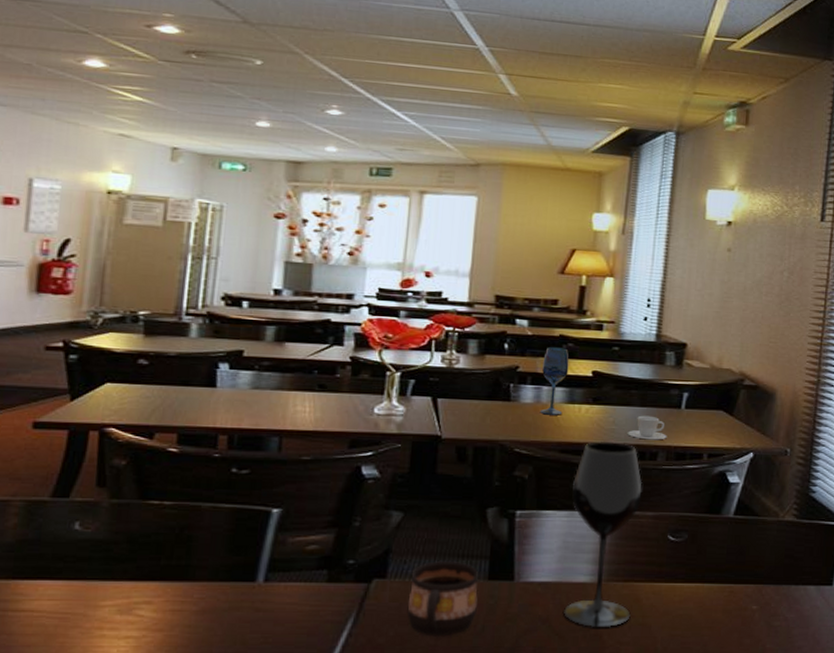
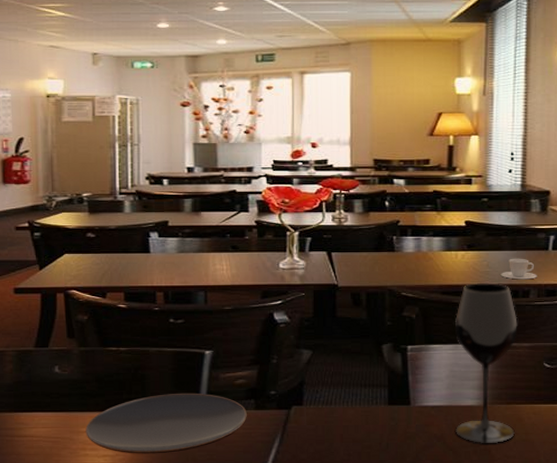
plate: none [105,559,317,636] -> present [85,393,247,454]
cup: present [407,560,478,638] -> none [322,389,380,454]
wineglass: present [539,347,569,415] -> none [420,202,444,262]

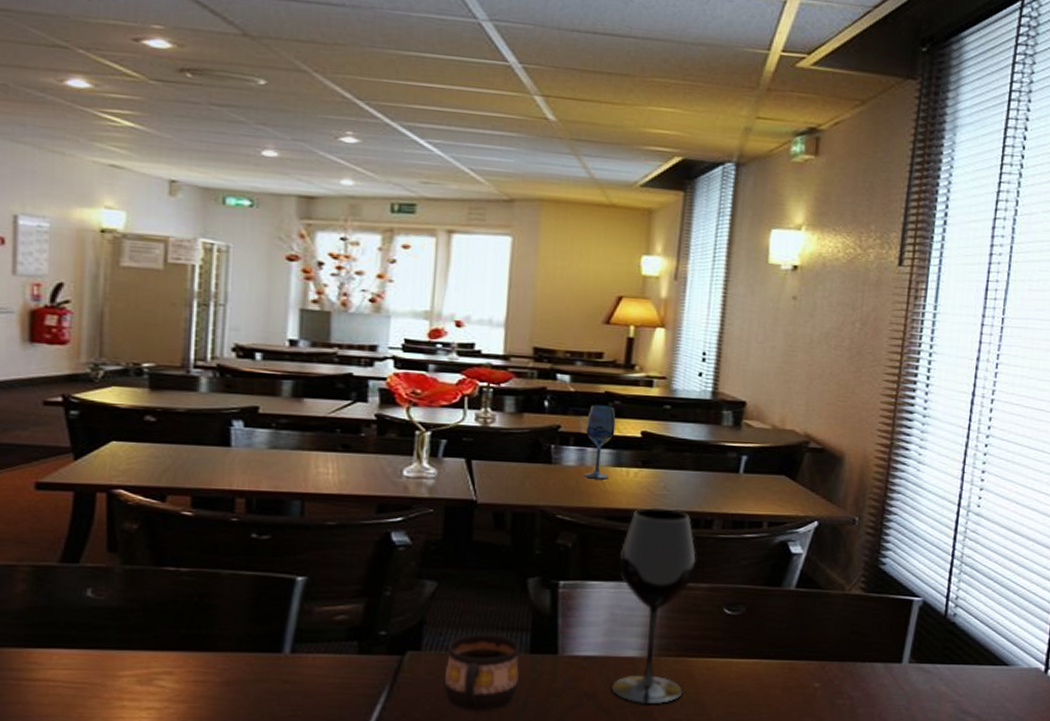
plate: present [85,393,247,454] -> none [124,629,347,708]
cup: none [322,389,380,454] -> present [444,633,519,713]
wineglass: none [420,202,444,262] -> present [583,405,616,480]
cup: present [500,258,537,280] -> none [679,480,724,507]

